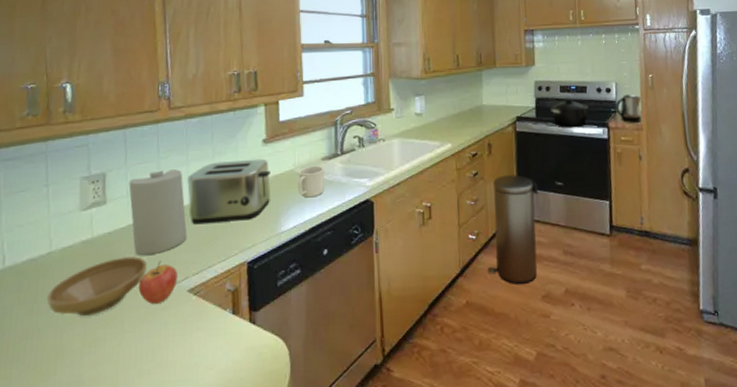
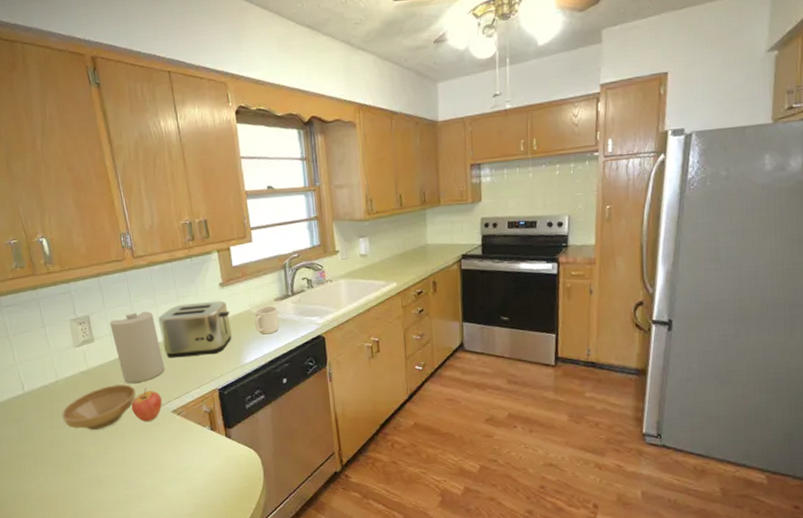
pedal bin: present [487,175,539,284] -> none [433,311,484,409]
saucepan: present [549,98,589,128] -> none [496,234,539,264]
kettle: present [615,94,642,123] -> none [567,227,596,257]

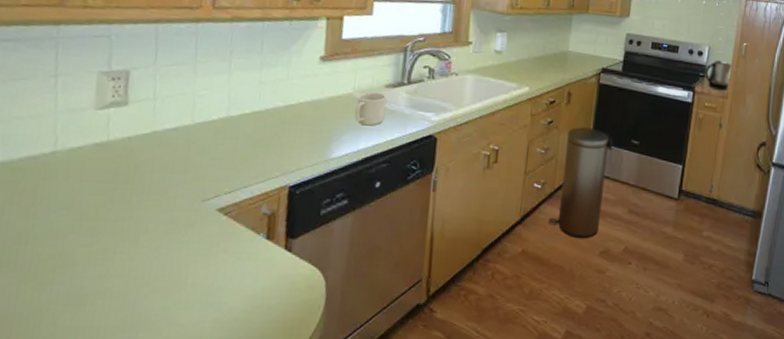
bowl: present [61,384,136,430] -> none [46,166,172,225]
paper towel holder: present [109,311,165,384] -> none [156,75,223,168]
fruit: present [131,388,163,421] -> none [159,174,208,220]
toaster: present [158,300,232,358] -> none [226,74,326,142]
pedal bin: none [433,311,484,409] -> present [548,127,613,238]
kettle: none [567,227,596,257] -> present [705,60,732,90]

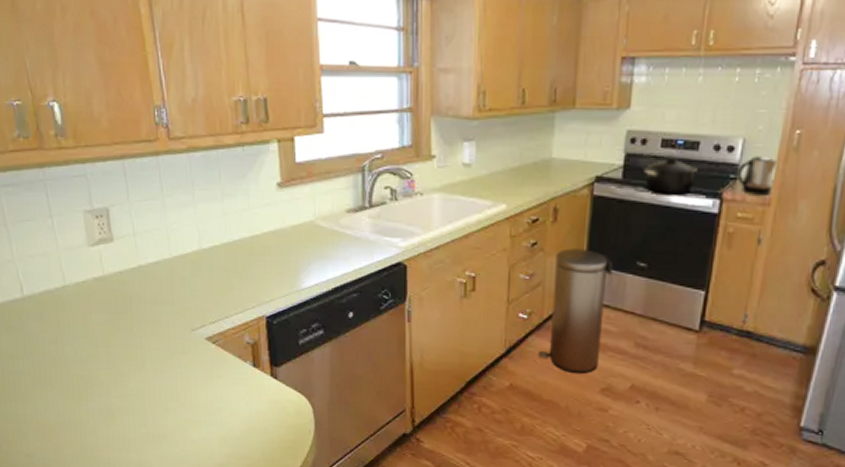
mug: present [355,91,387,126] -> none [319,217,350,254]
saucepan: none [637,56,678,88] -> present [642,156,699,196]

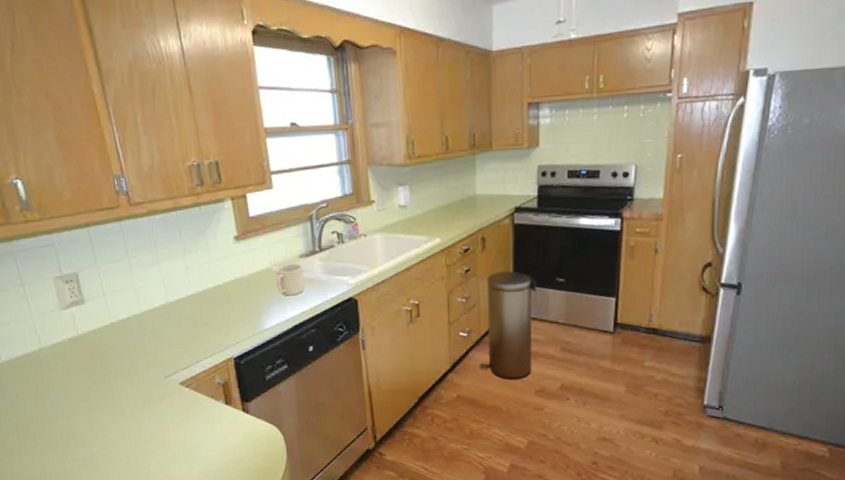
mug: none [319,217,350,254] -> present [275,263,305,296]
saucepan: present [642,156,699,196] -> none [554,184,601,219]
kettle: present [737,156,777,195] -> none [633,178,665,212]

